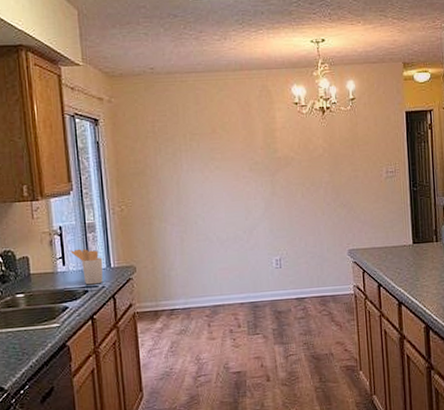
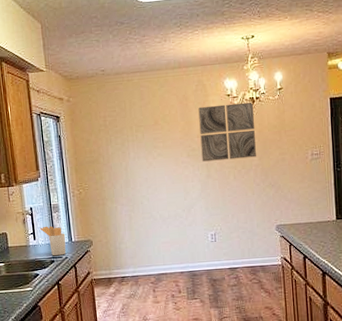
wall art: none [262,112,327,177] -> present [198,102,256,162]

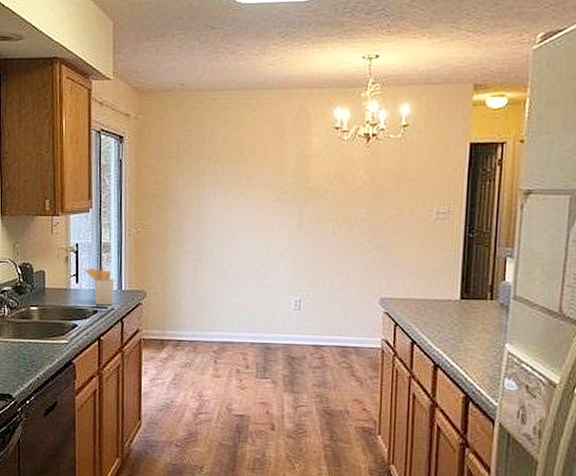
wall art: present [198,102,256,162] -> none [294,139,369,210]

